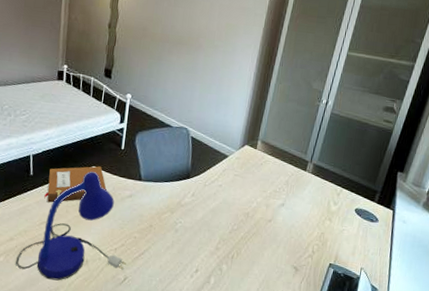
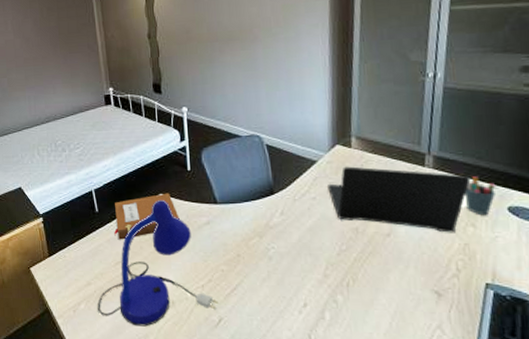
laptop: none [232,163,335,224] -> present [328,166,471,233]
pen holder: none [328,183,351,213] -> present [465,176,496,216]

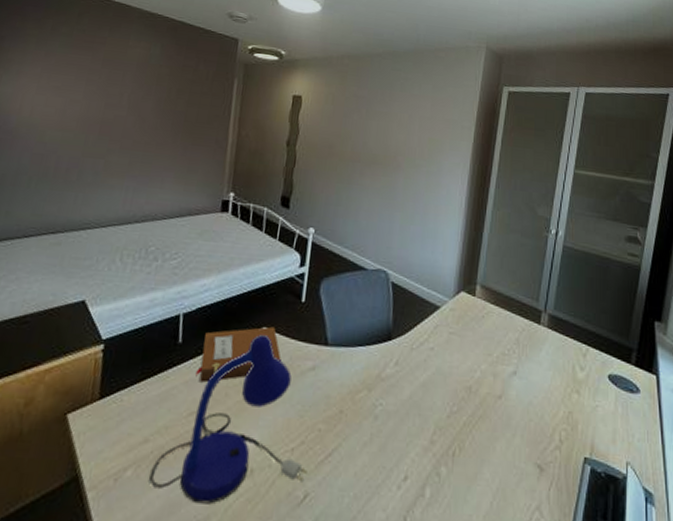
laptop: present [328,166,471,233] -> none [447,316,579,399]
pen holder: present [465,176,496,216] -> none [573,339,600,382]

